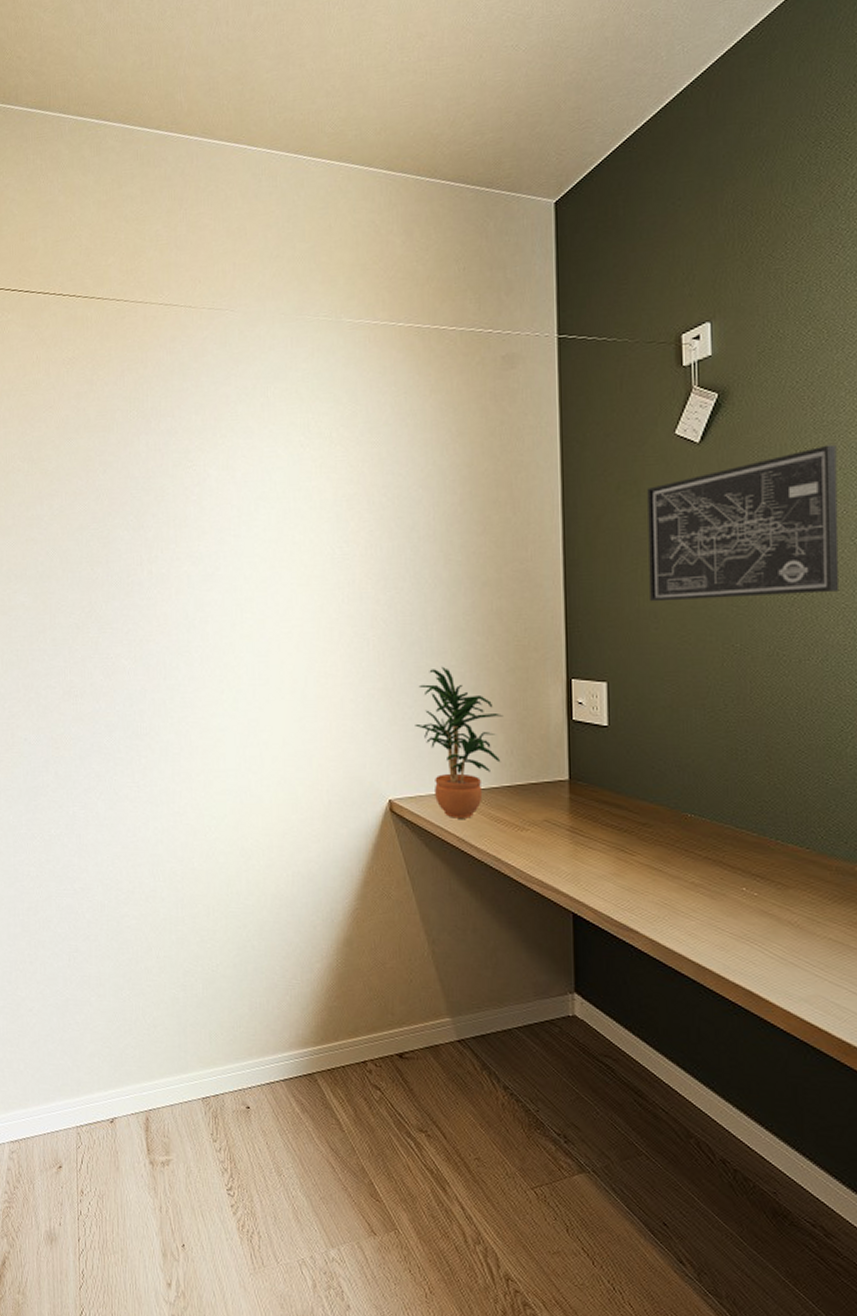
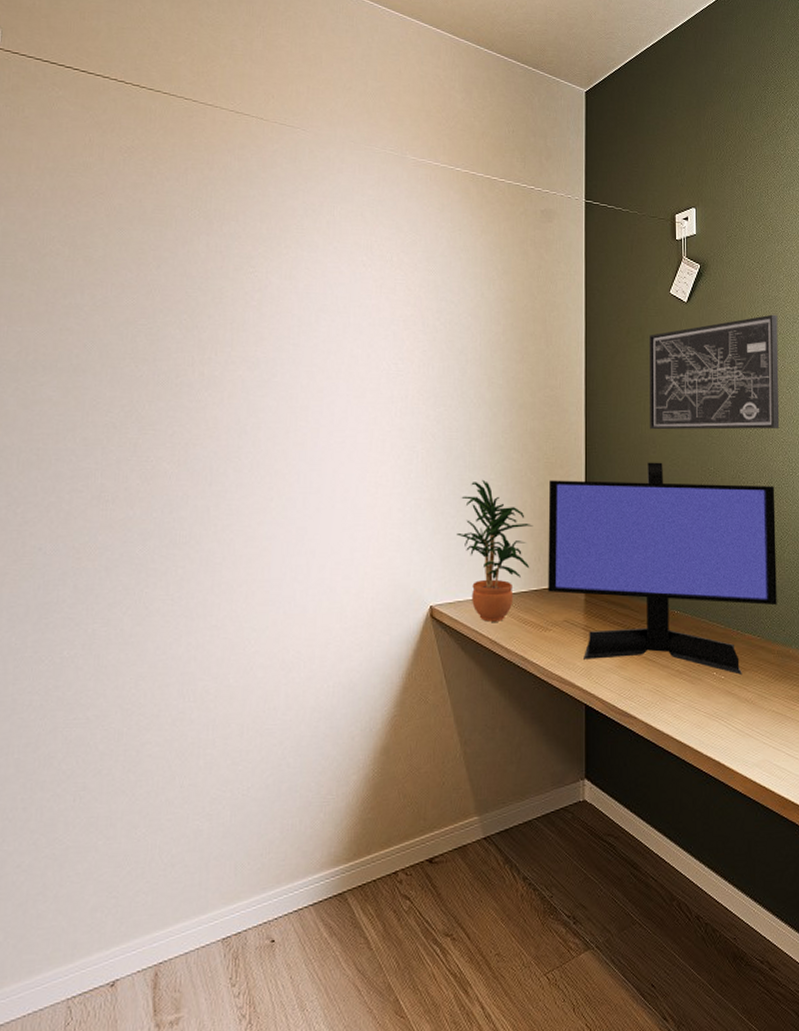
monitor: none [521,640,836,893] -> present [548,462,777,675]

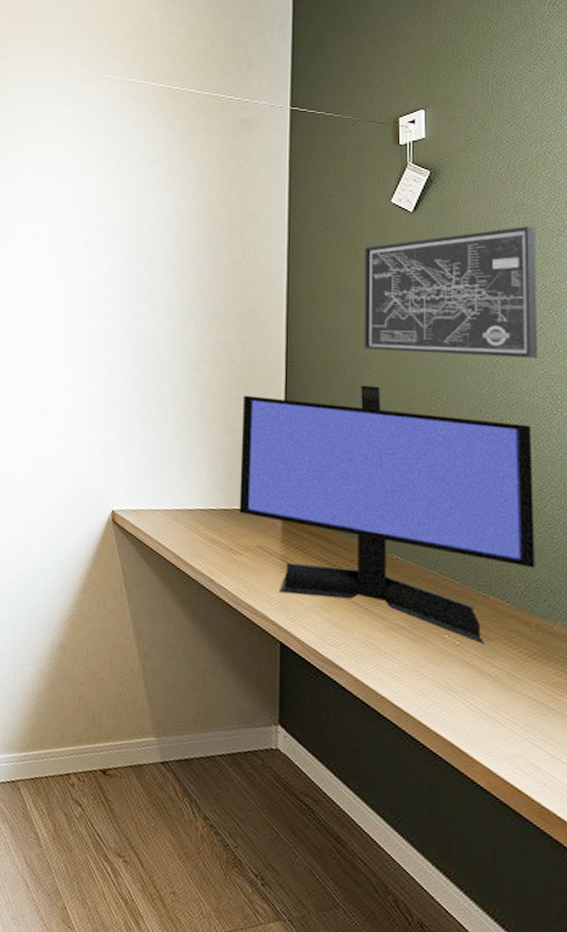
potted plant: present [456,479,533,622] -> none [141,388,224,537]

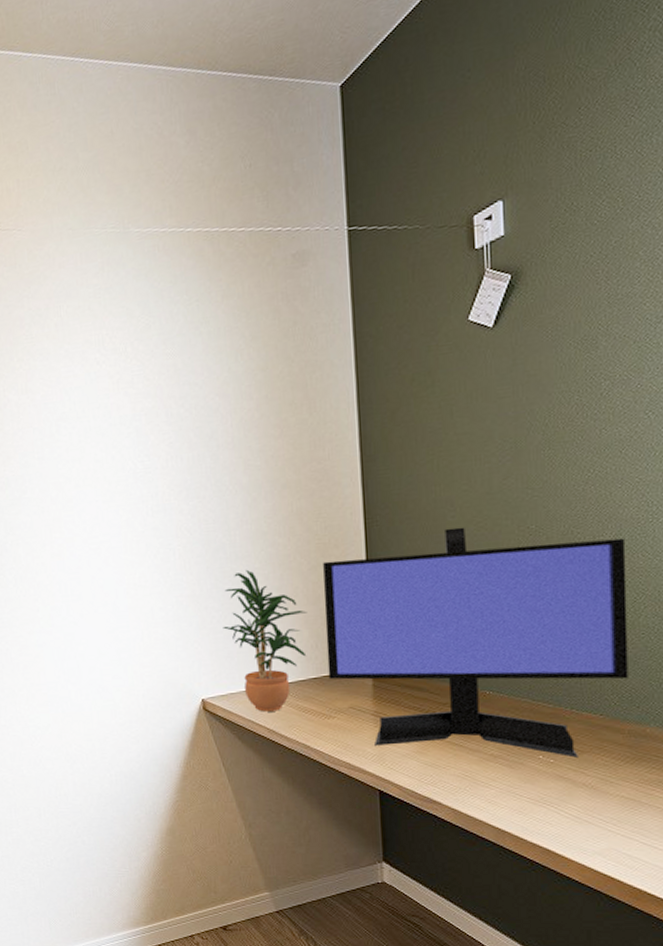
potted plant: none [141,388,224,537] -> present [223,569,307,712]
wall art: present [364,225,539,359] -> none [442,317,634,491]

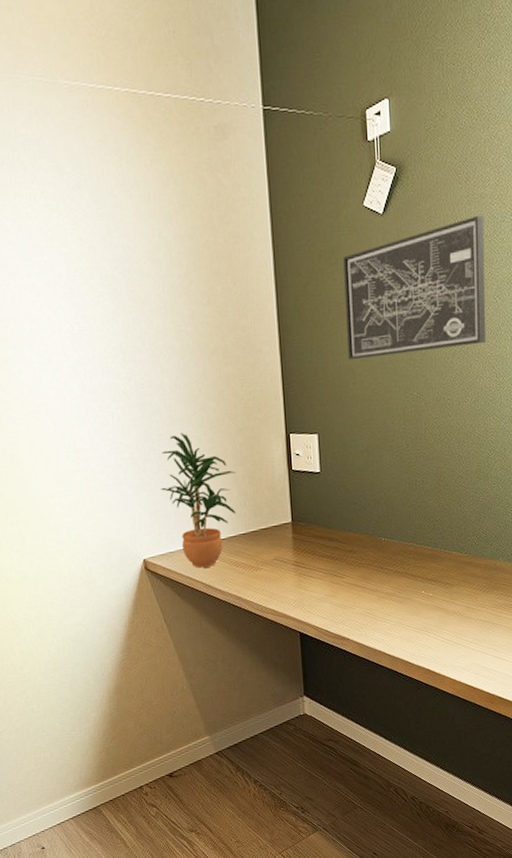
monitor: present [323,527,628,758] -> none [248,393,484,593]
wall art: none [442,317,634,491] -> present [343,215,486,360]

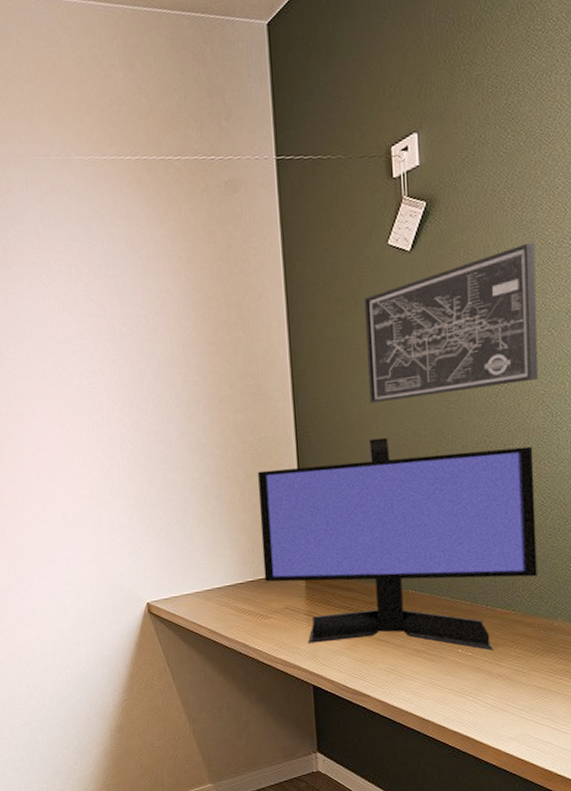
potted plant: present [161,432,237,568] -> none [165,479,244,614]
monitor: none [248,393,484,593] -> present [258,437,537,651]

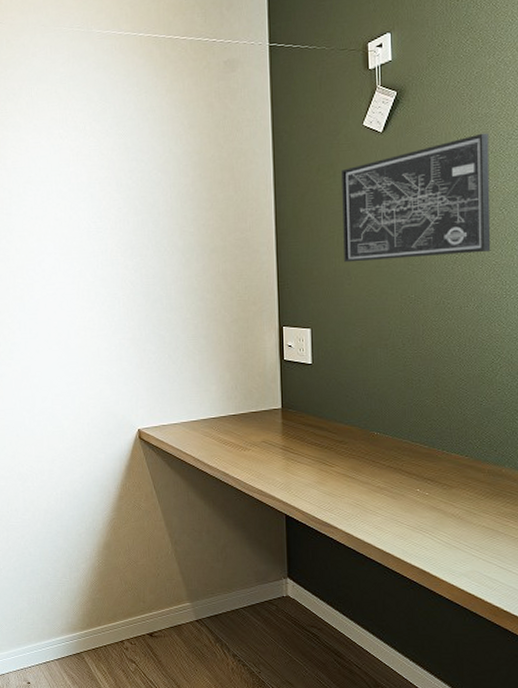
monitor: present [258,437,537,651] -> none [243,293,488,492]

